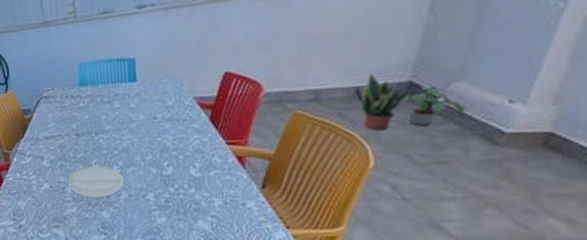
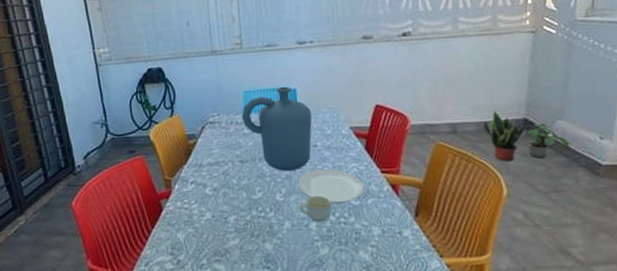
plate: present [68,166,125,198] -> none [230,194,287,229]
water jug: none [76,56,152,144] -> present [241,86,313,171]
plate: none [135,141,207,175] -> present [298,168,365,204]
cup: none [136,167,171,193] -> present [299,195,332,222]

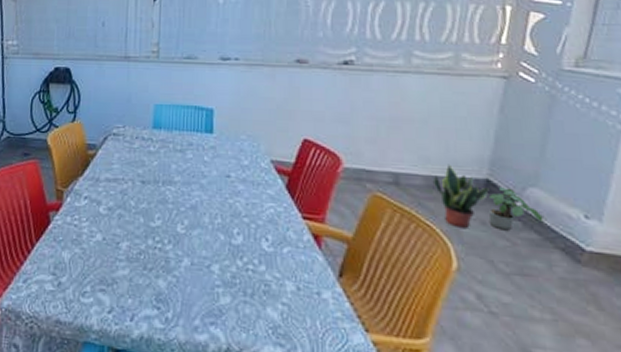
water jug: present [241,86,313,171] -> none [148,104,228,201]
plate: present [298,168,365,204] -> none [204,203,281,247]
cup: present [299,195,332,222] -> none [202,233,240,266]

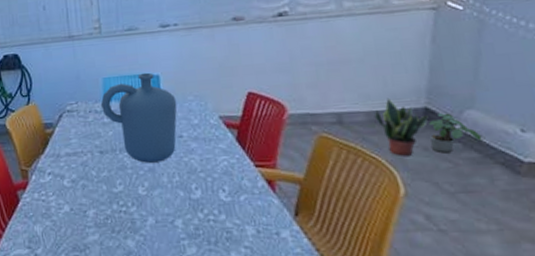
water jug: none [148,104,228,201] -> present [100,72,177,163]

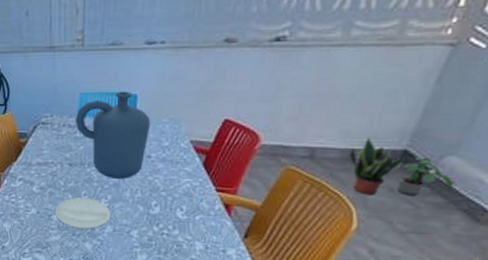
plate: none [90,187,151,224] -> present [55,197,111,229]

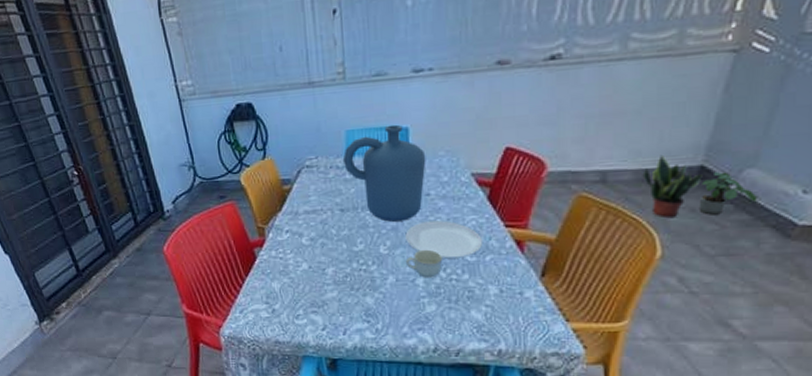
plate: present [55,197,111,229] -> none [329,246,392,282]
cup: none [123,205,157,231] -> present [405,249,443,278]
plate: none [125,180,195,216] -> present [405,220,483,259]

